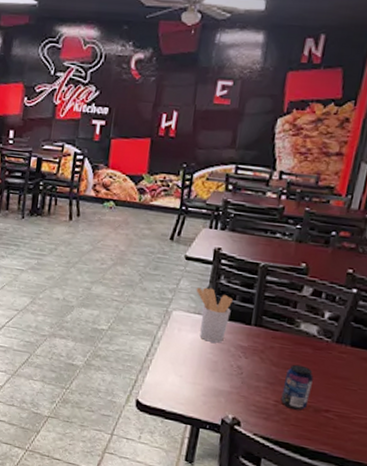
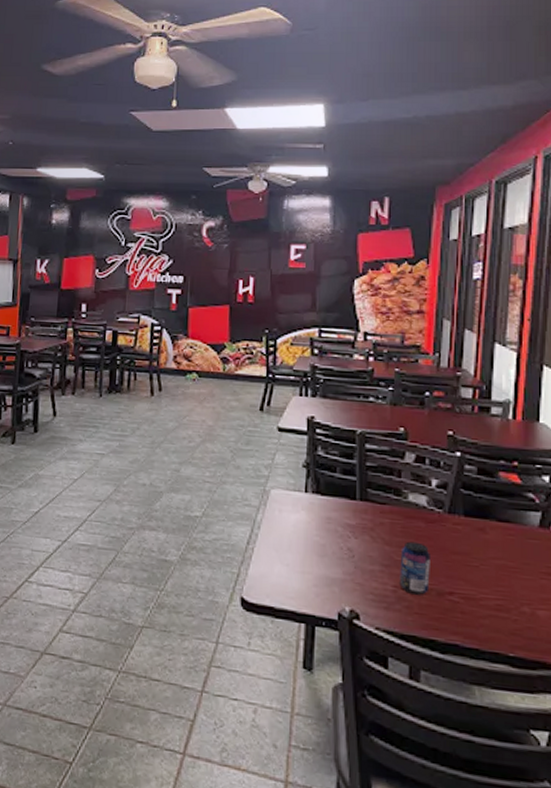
utensil holder: present [196,287,233,343] -> none [293,460,333,523]

